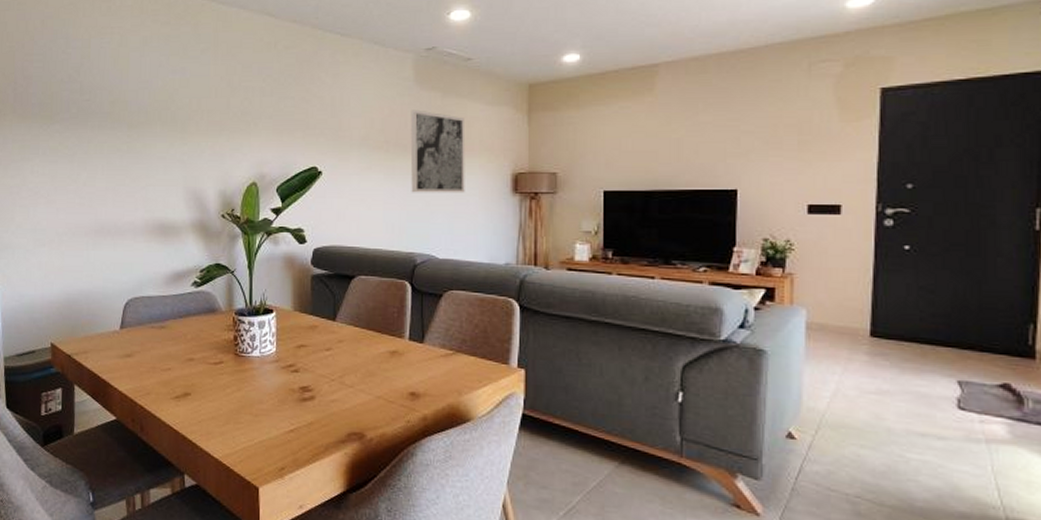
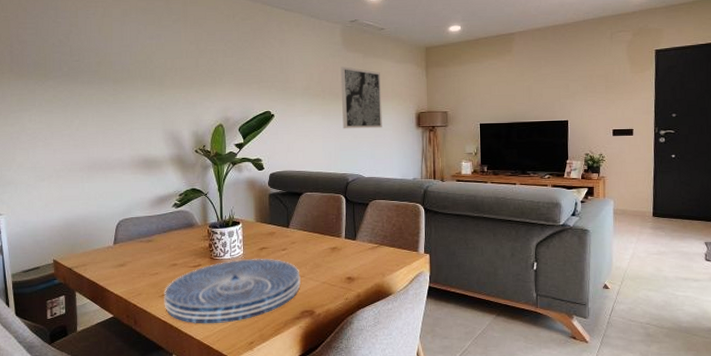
placemat: none [176,357,348,440] -> present [164,258,301,324]

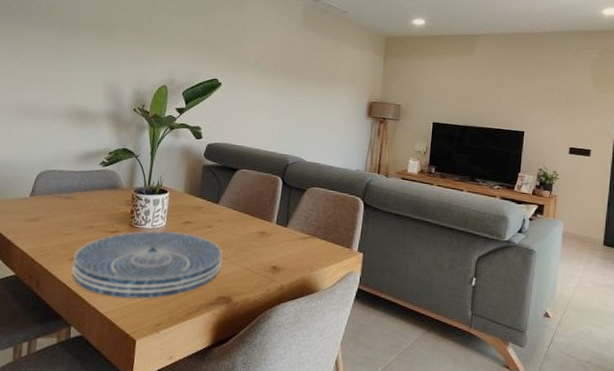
wall art: present [340,67,382,129] -> none [290,44,337,113]

